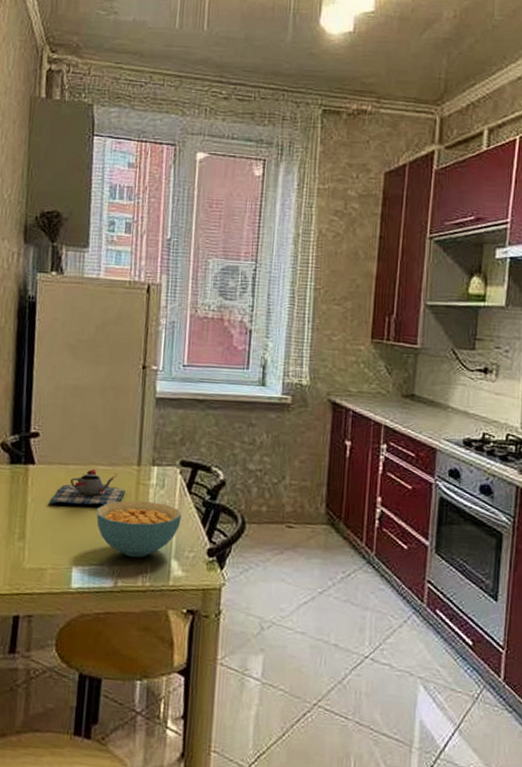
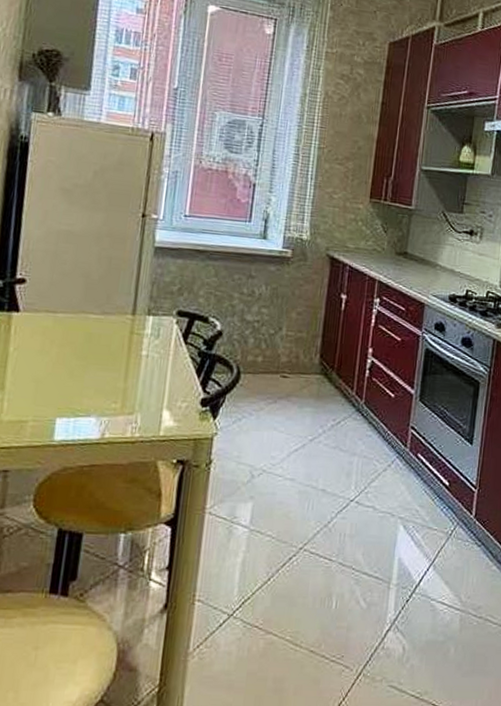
teapot: present [48,469,125,505] -> none [33,318,118,355]
cereal bowl: present [96,500,182,558] -> none [85,350,176,409]

